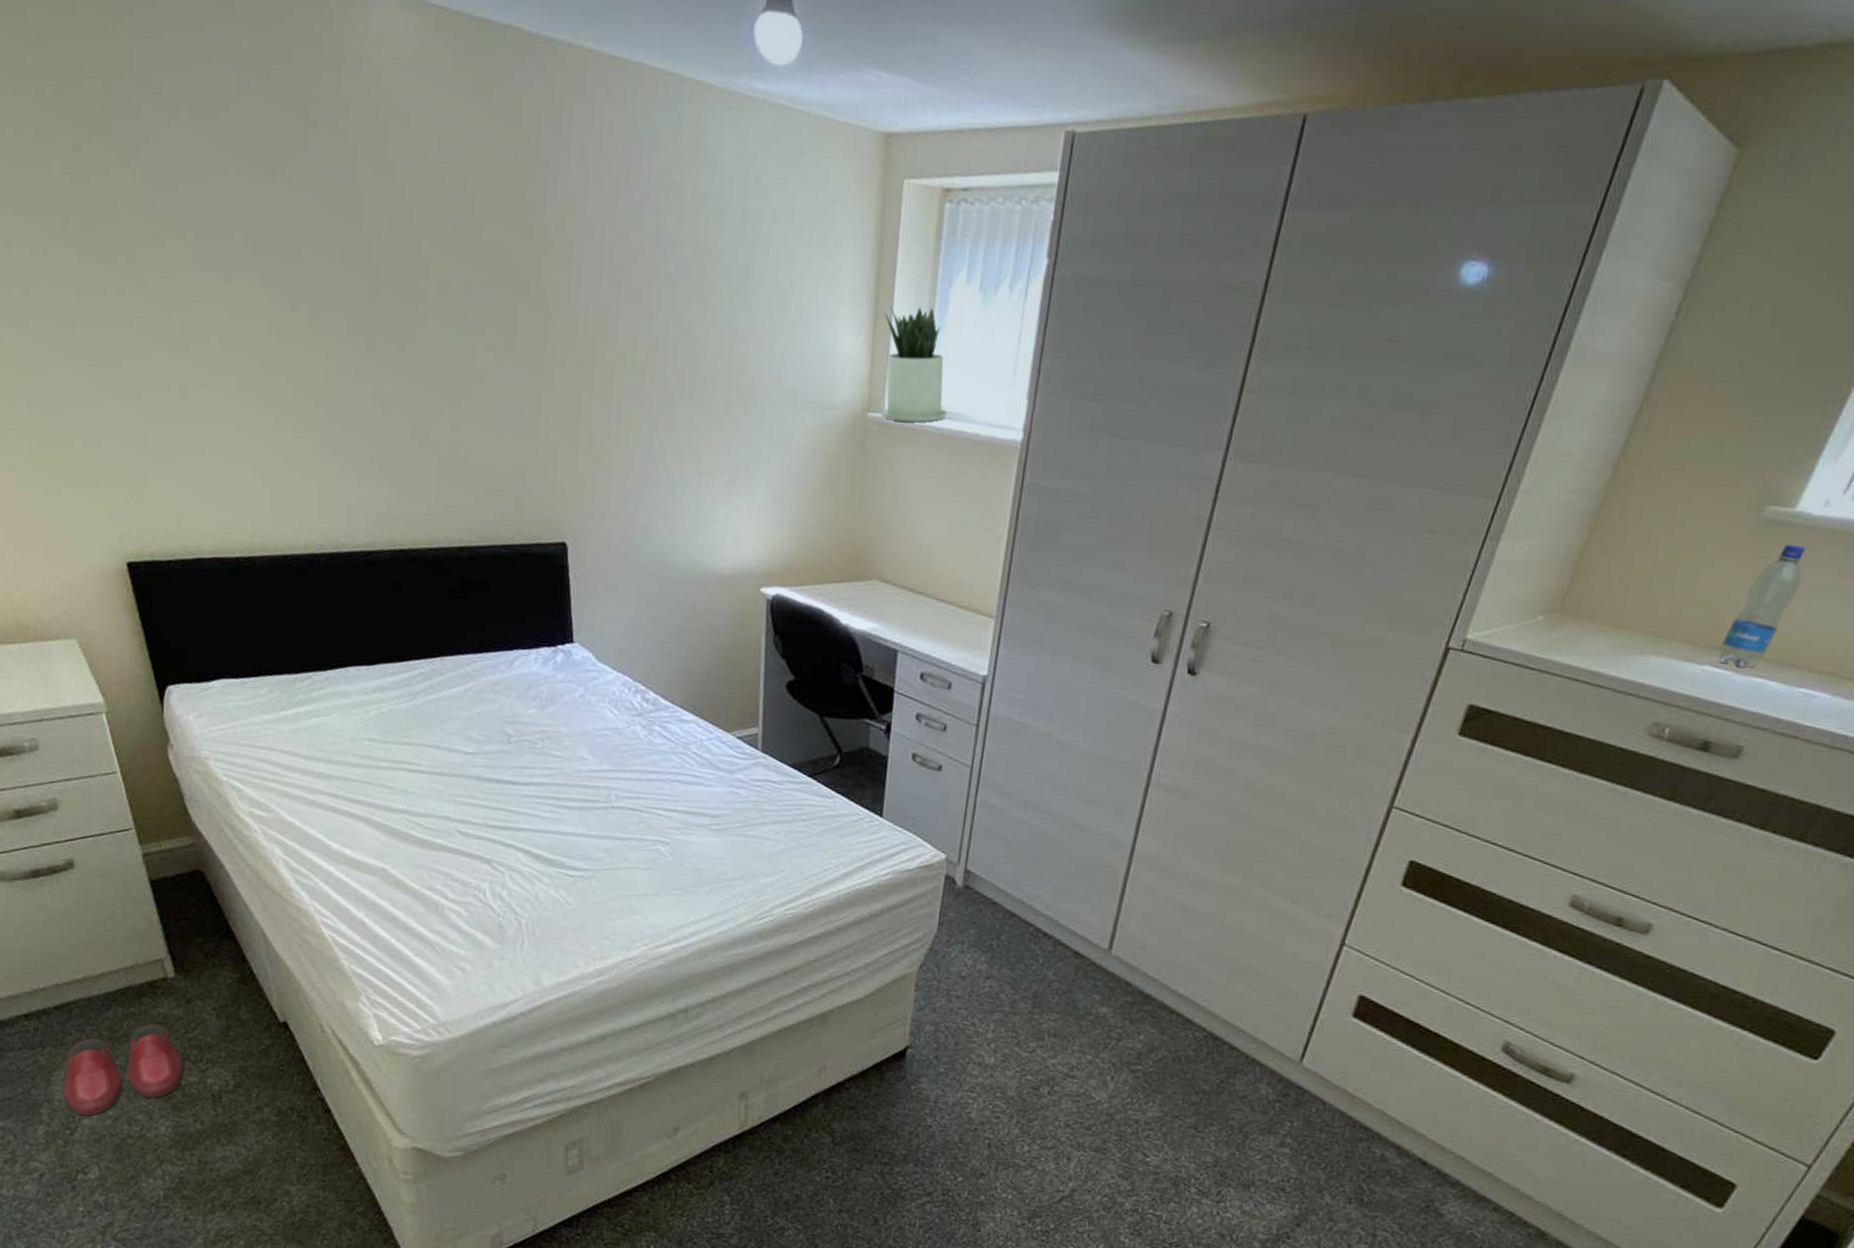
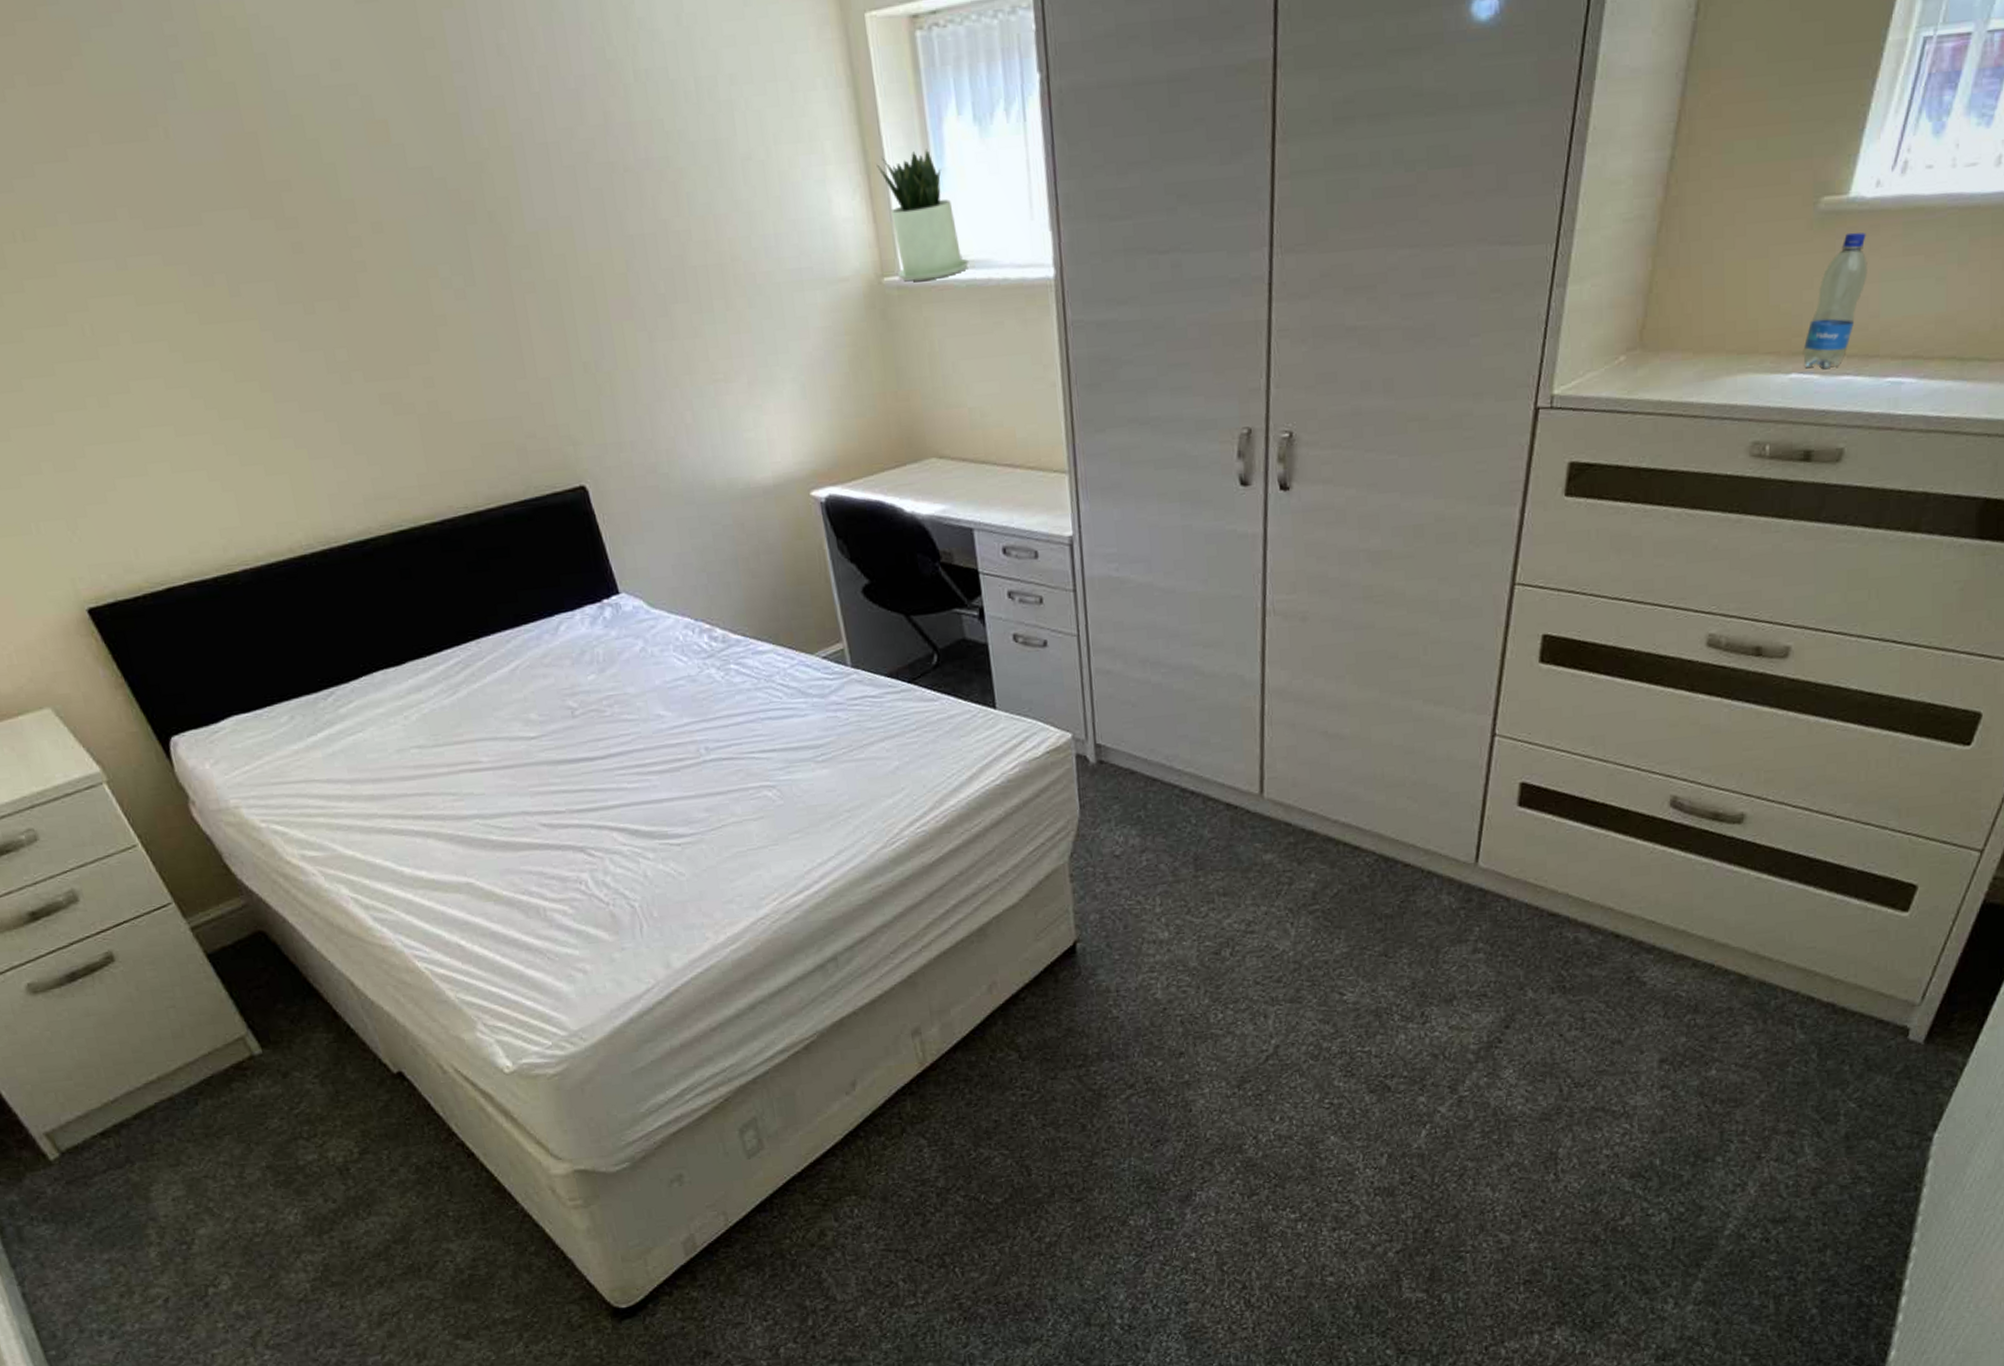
slippers: present [62,1024,184,1117] -> none [162,1108,300,1226]

